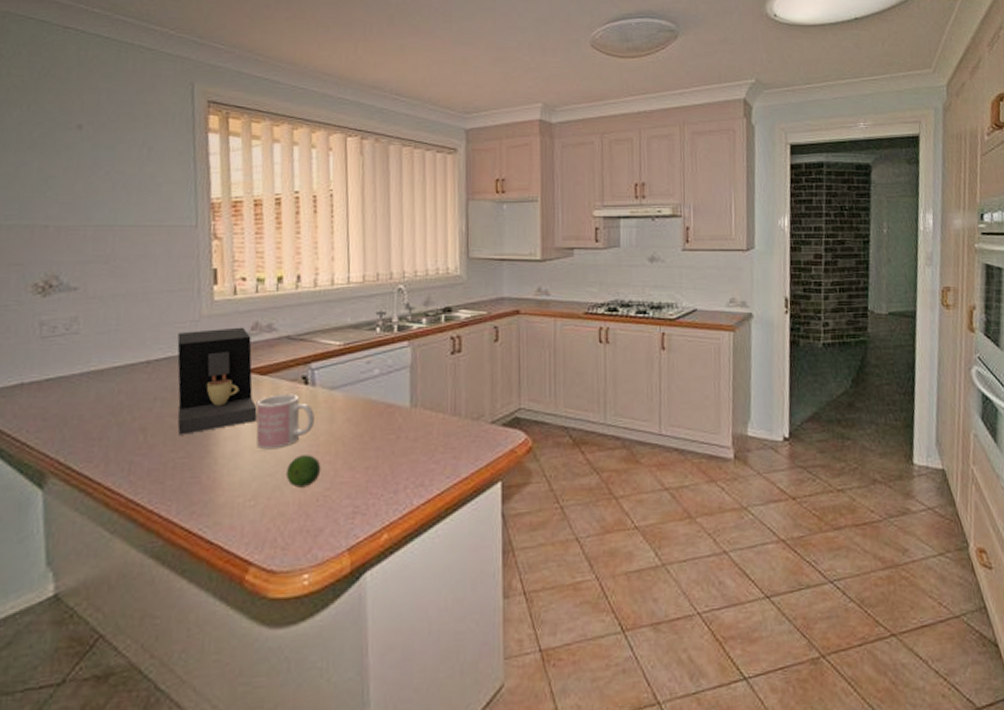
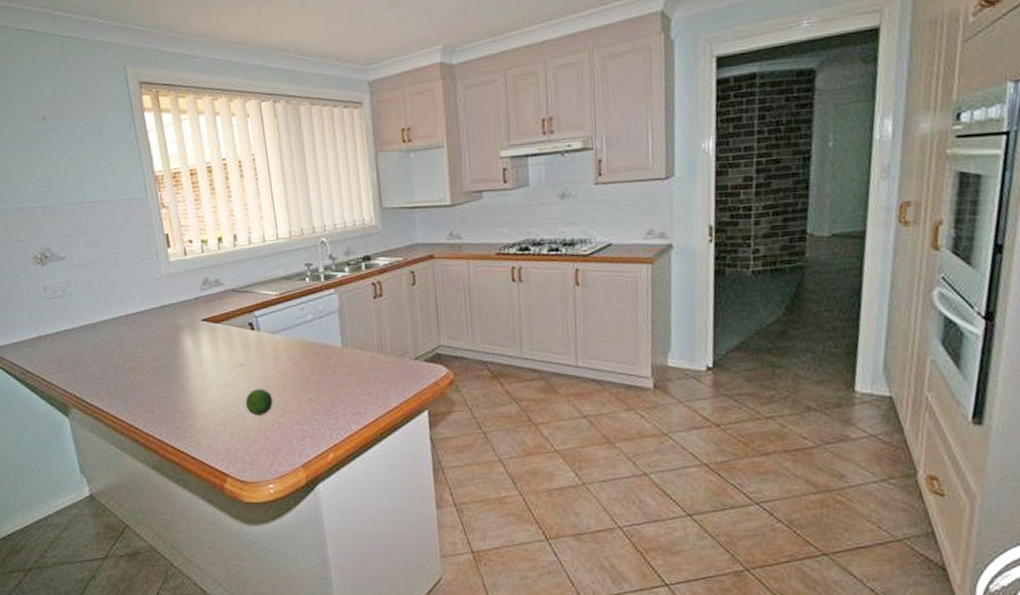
coffee maker: present [177,327,258,435] -> none [146,283,217,374]
mug: present [256,393,315,450] -> none [215,338,263,385]

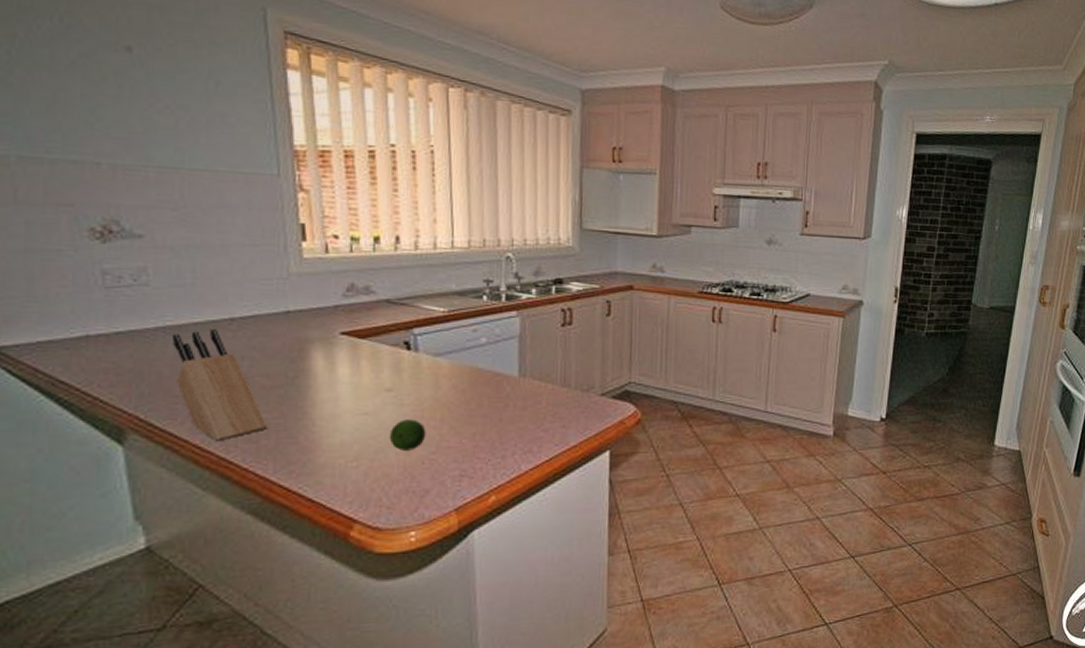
knife block: none [90,323,159,412] -> present [171,328,268,441]

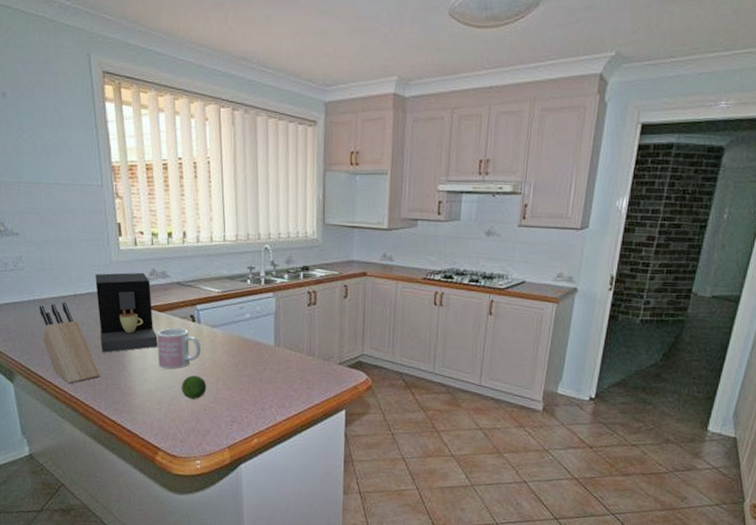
coffee maker: none [264,287,357,396] -> present [95,272,158,353]
mug: none [355,358,418,413] -> present [157,327,201,369]

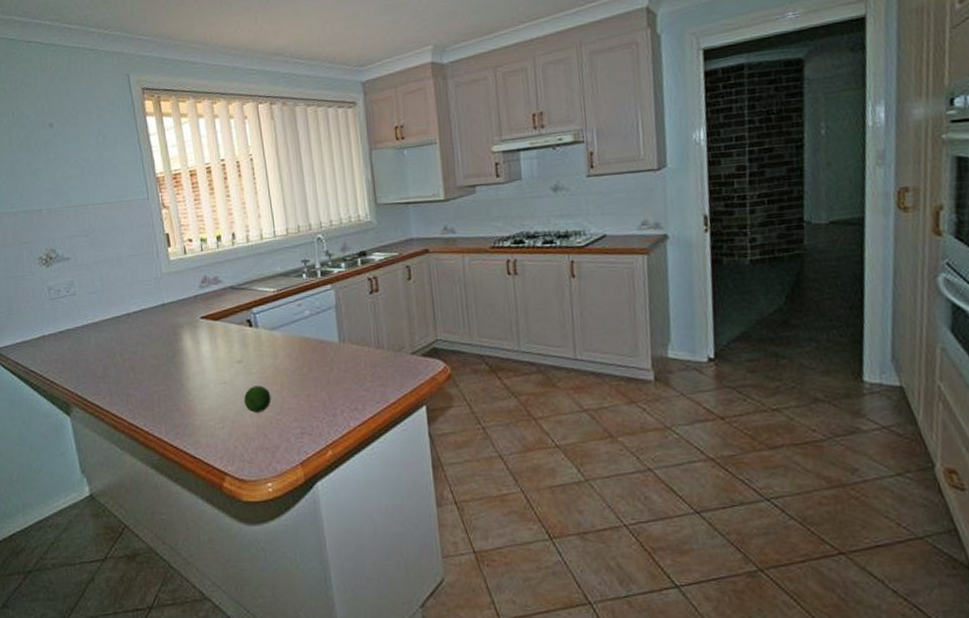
knife block: present [39,301,101,384] -> none [92,322,159,411]
coffee maker: present [95,272,158,353] -> none [147,281,216,372]
mug: present [157,327,201,369] -> none [213,335,261,382]

